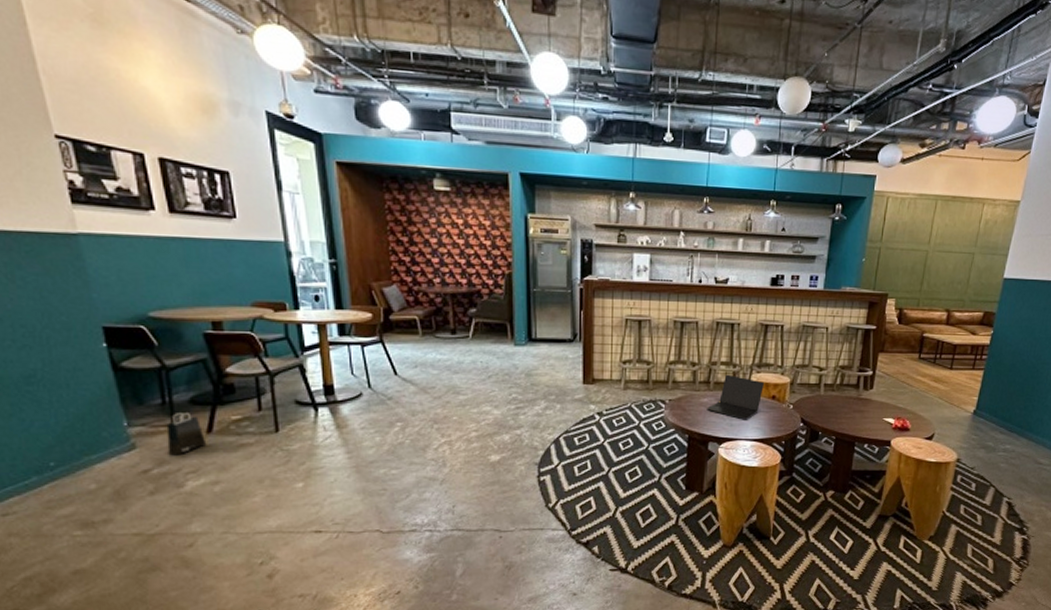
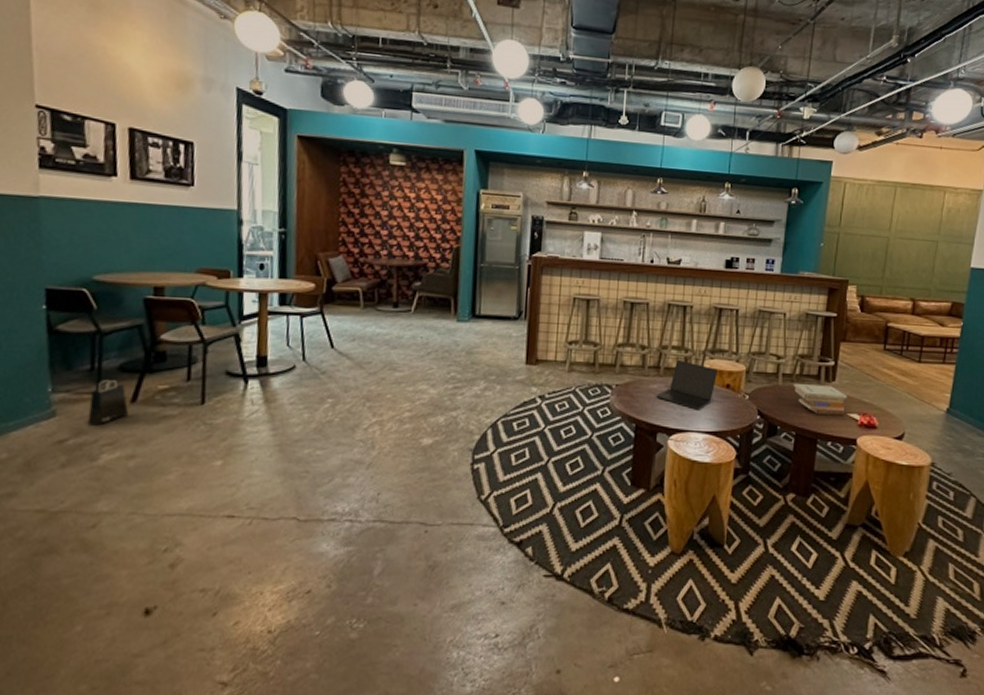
books: none [834,392,883,421] -> present [793,382,847,416]

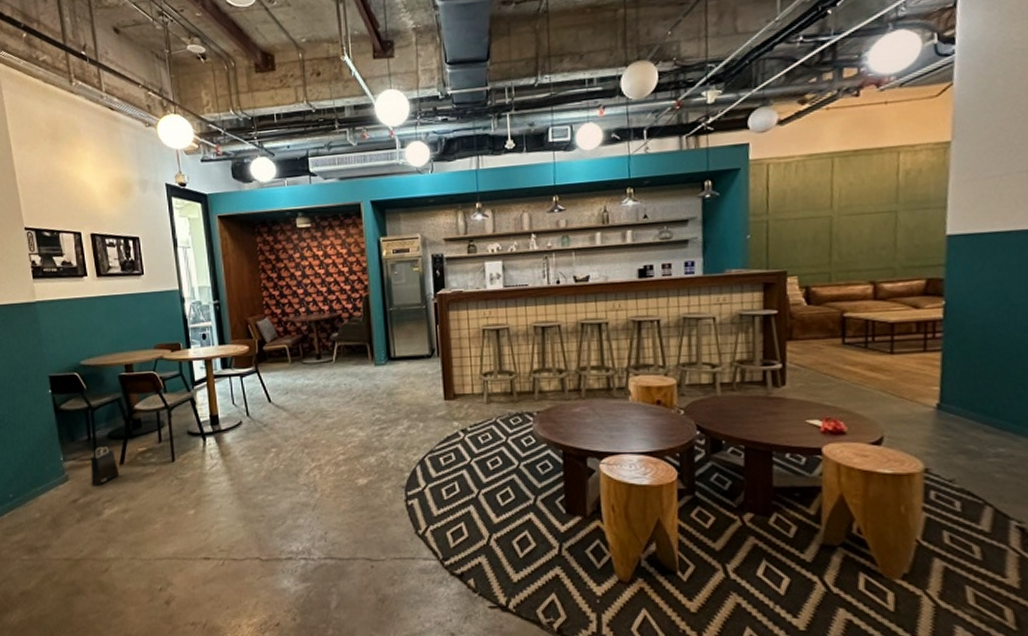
laptop: present [656,359,719,410] -> none [581,379,646,431]
books: present [793,382,847,416] -> none [735,391,803,425]

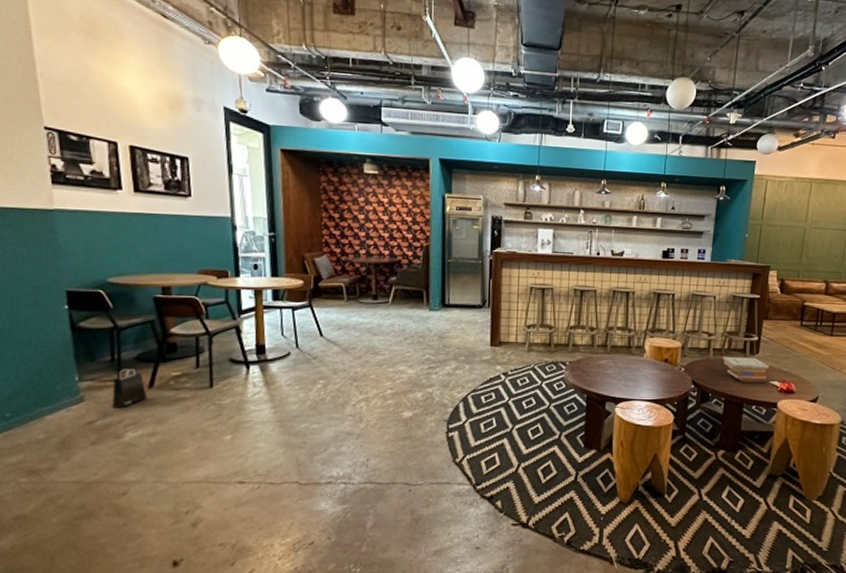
books: none [735,391,803,425] -> present [722,356,769,384]

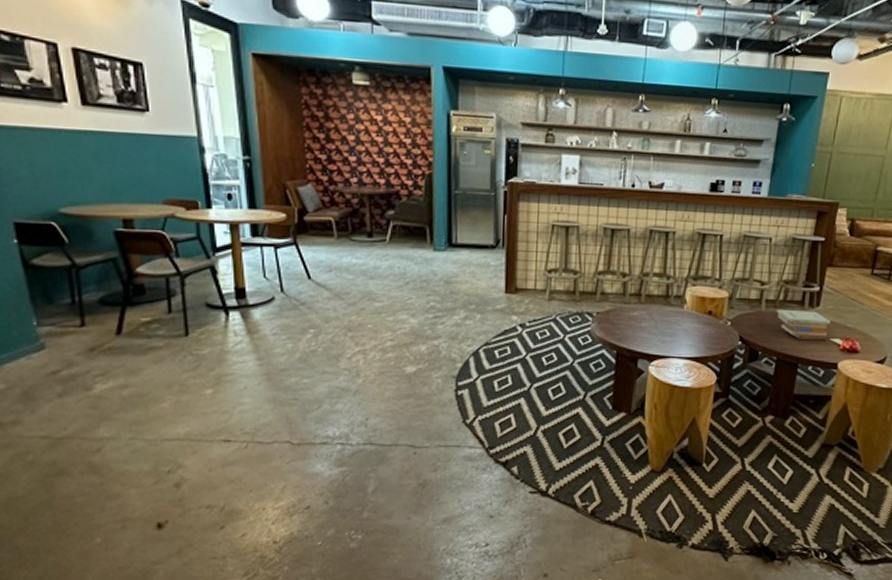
shopping bag: present [112,369,148,409] -> none [75,313,116,358]

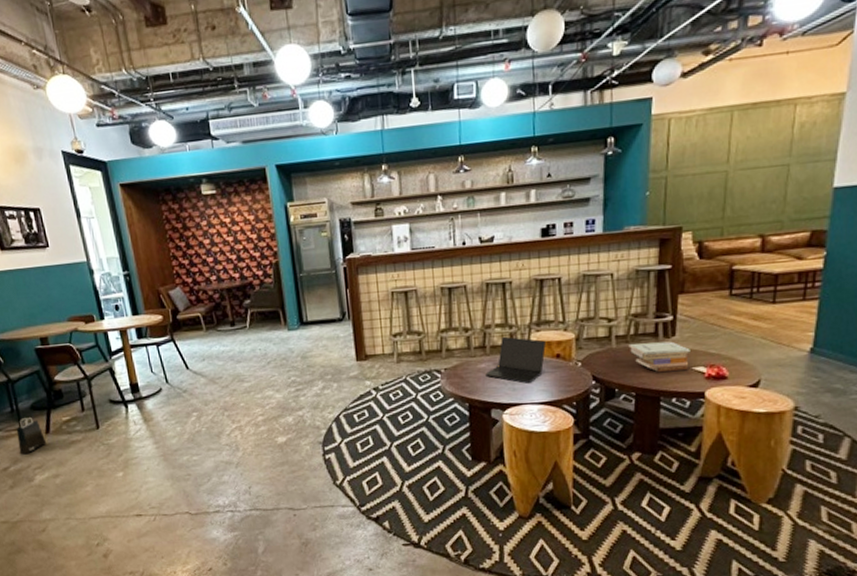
shopping bag: none [75,313,116,358] -> present [16,418,47,455]
laptop: none [637,286,701,337] -> present [485,336,547,383]

